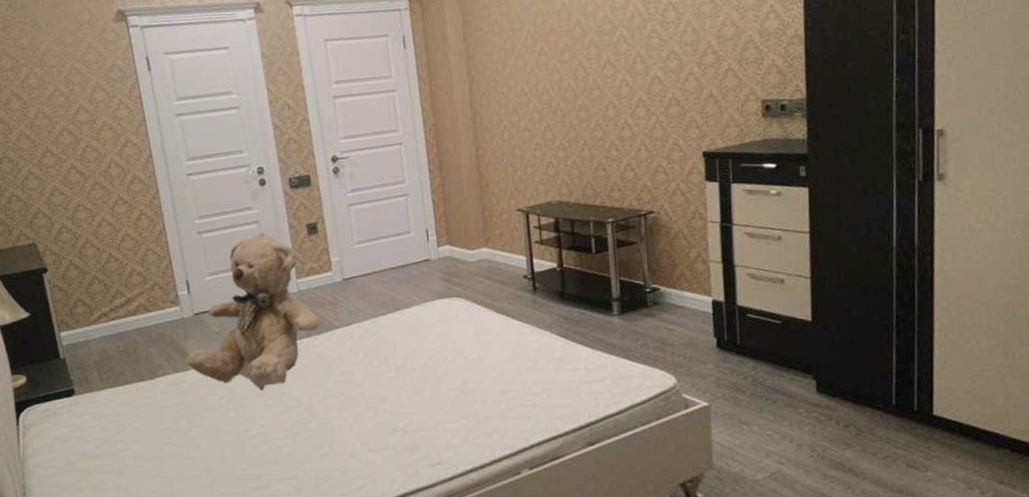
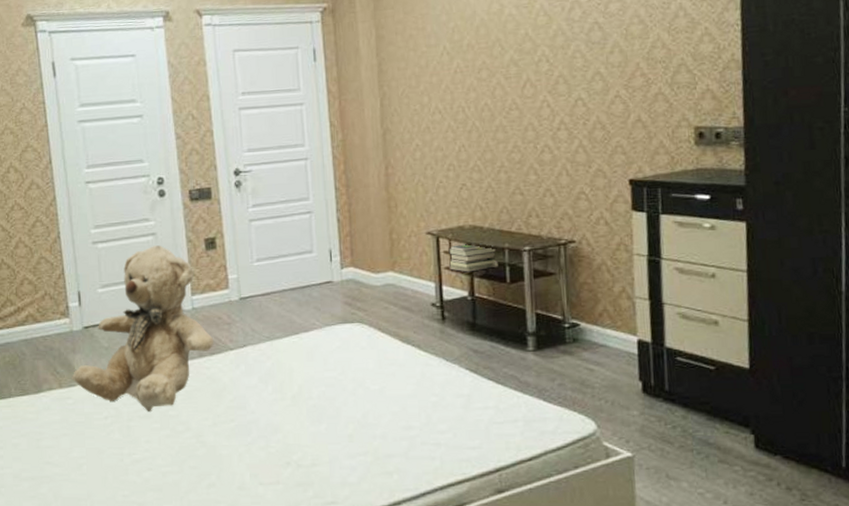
books: none [538,217,584,245] -> present [448,242,498,272]

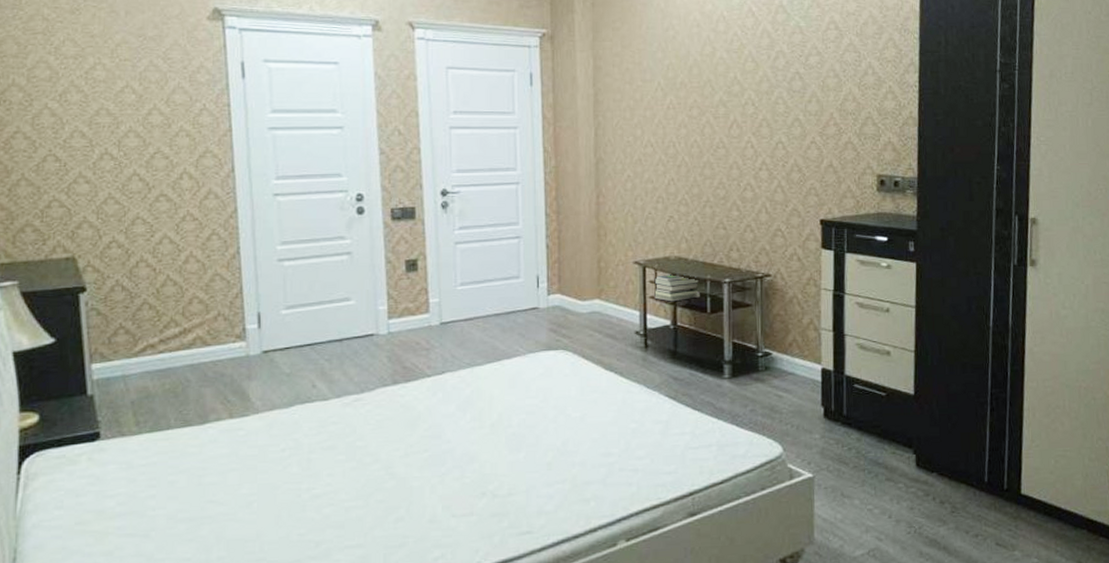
teddy bear: present [72,245,214,412] -> none [245,265,410,443]

